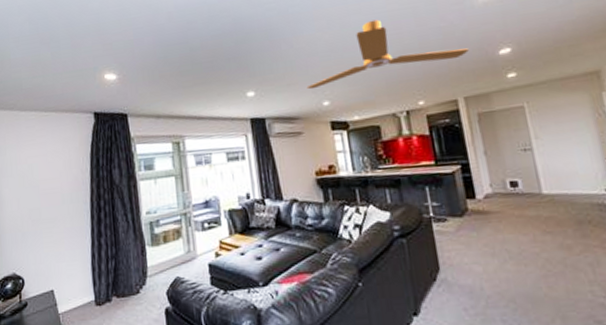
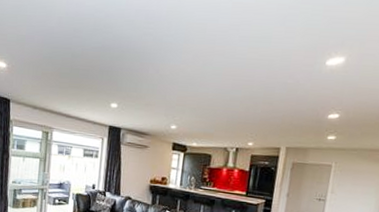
ceiling fan: present [306,19,470,90] -> none [161,64,305,114]

